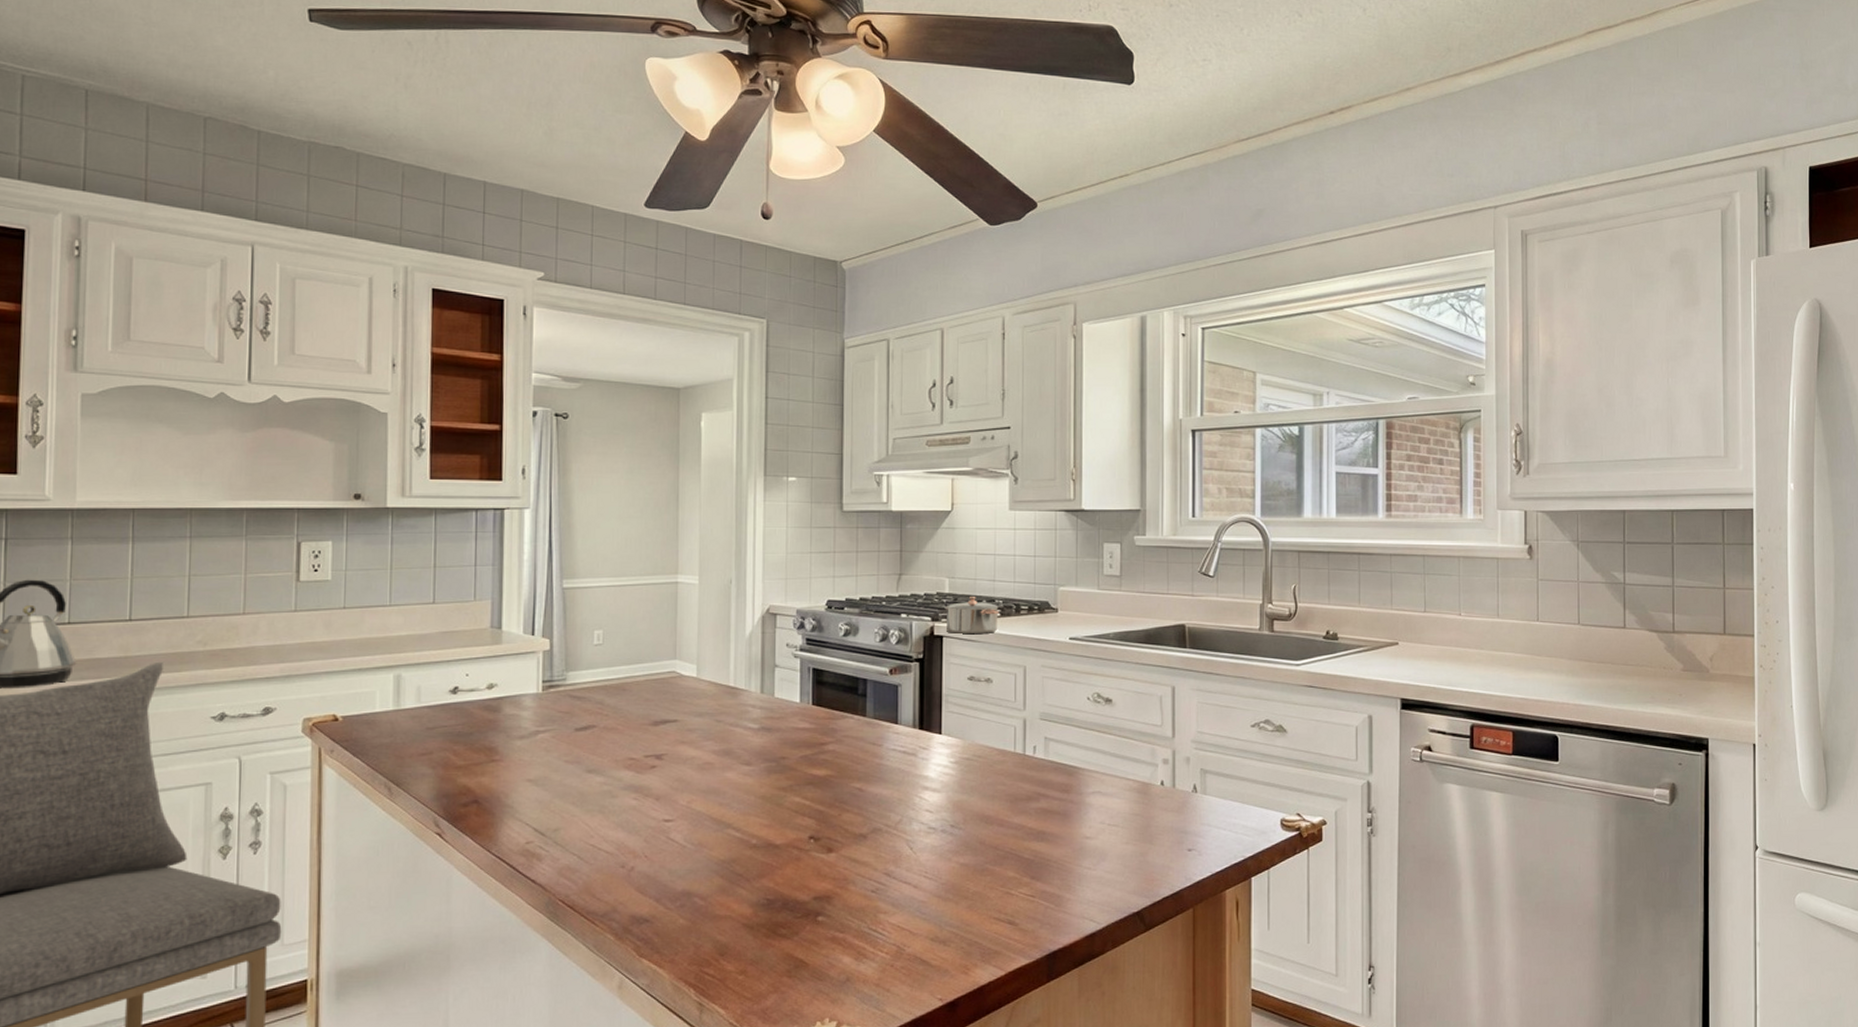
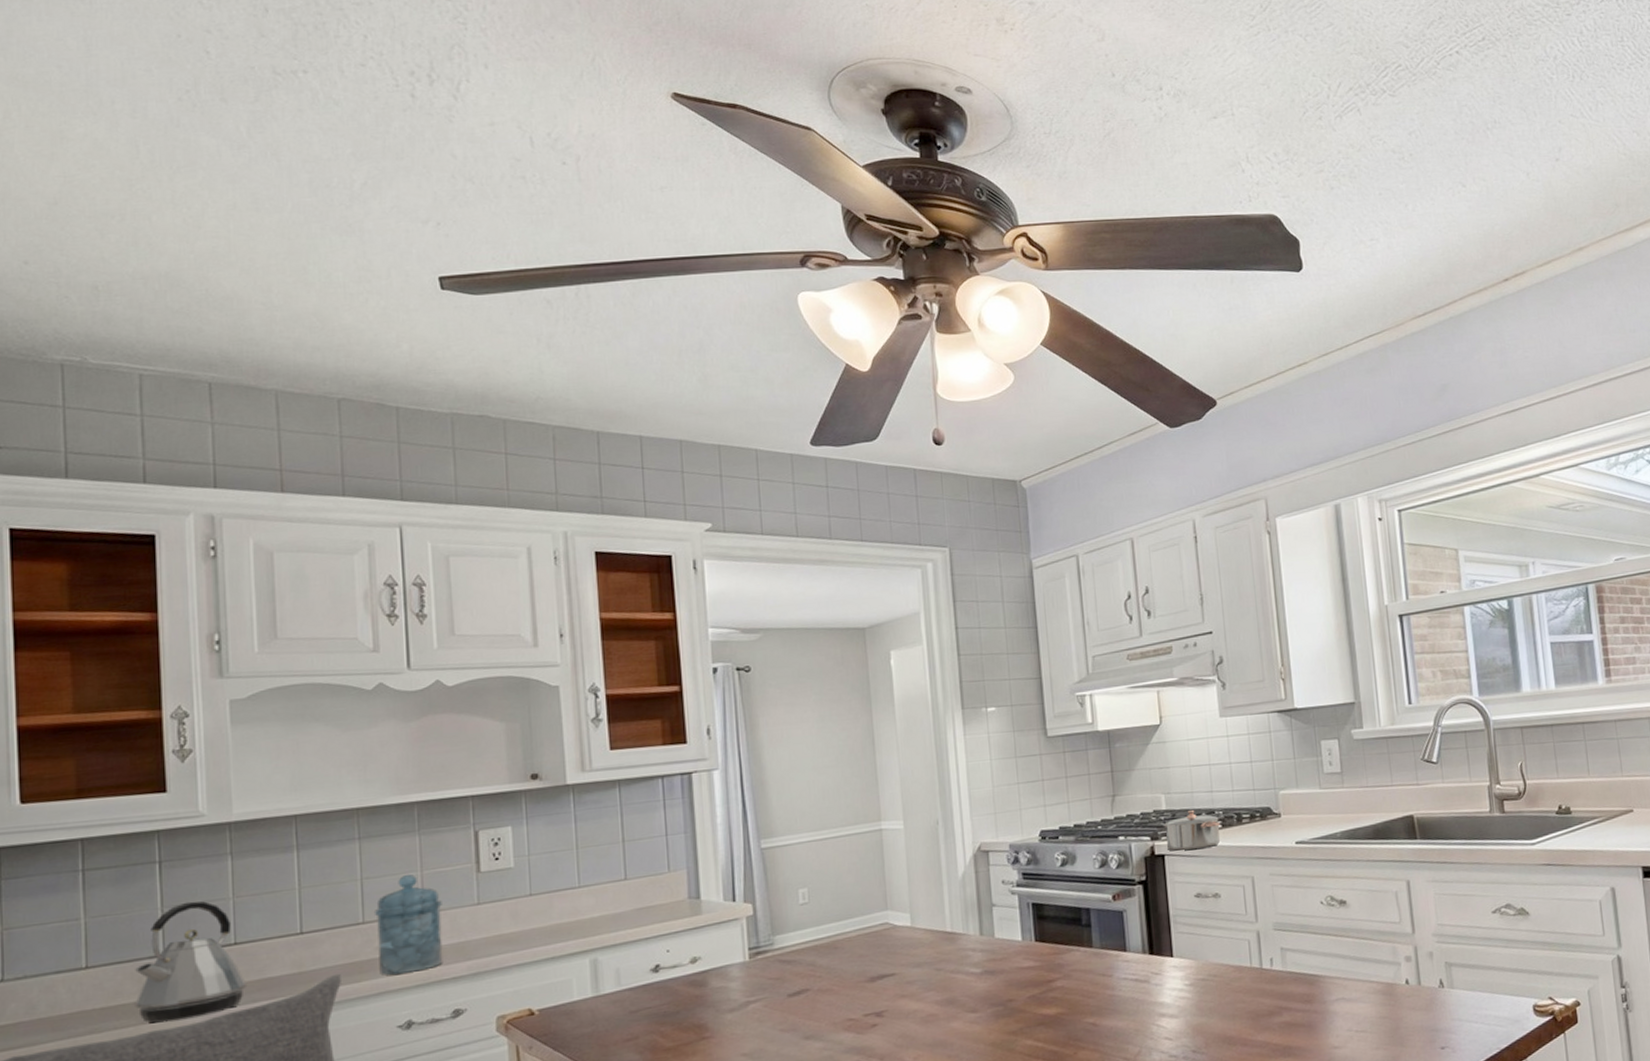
canister: none [198,575,262,668] -> present [373,874,443,976]

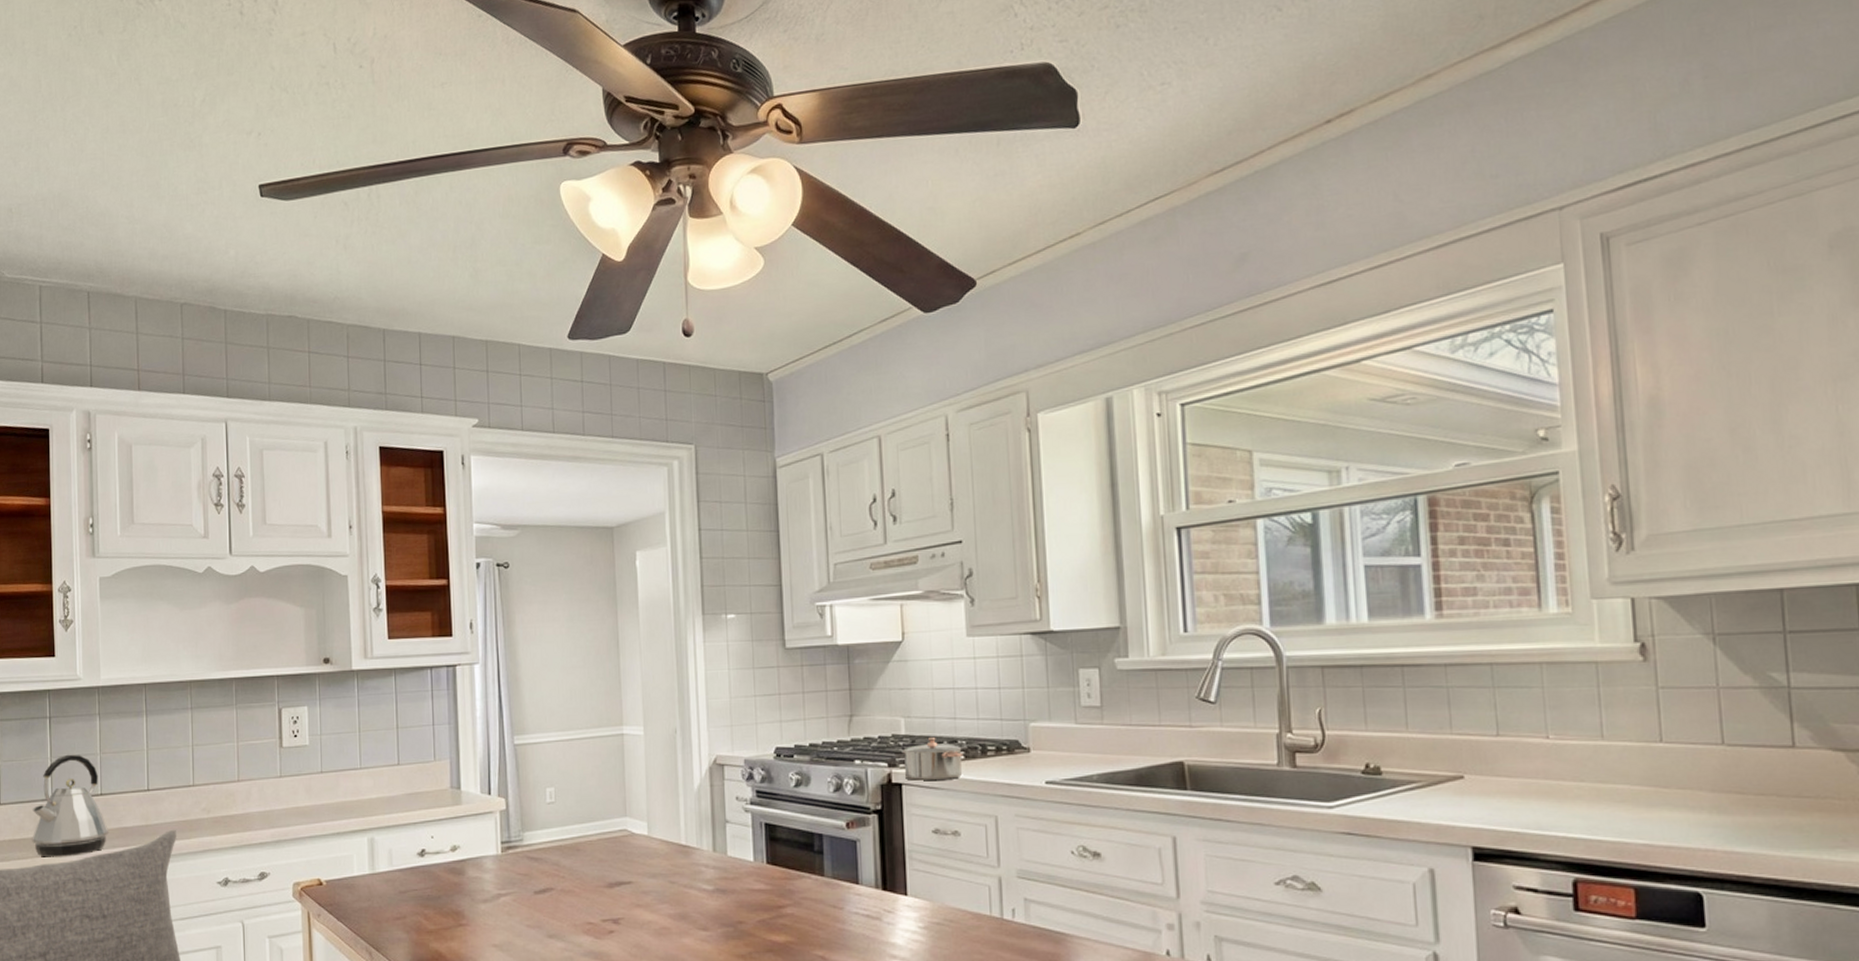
canister: present [373,874,443,976] -> none [201,744,253,835]

